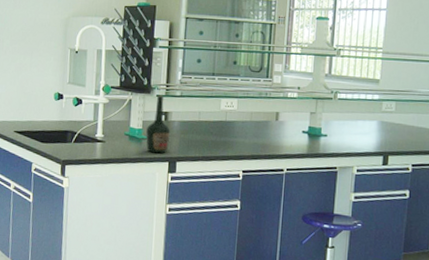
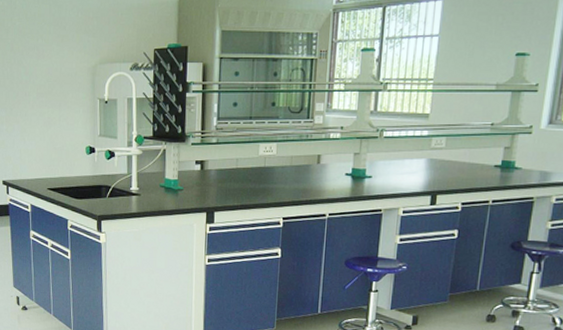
bottle: present [146,95,171,154] -> none [182,143,208,204]

